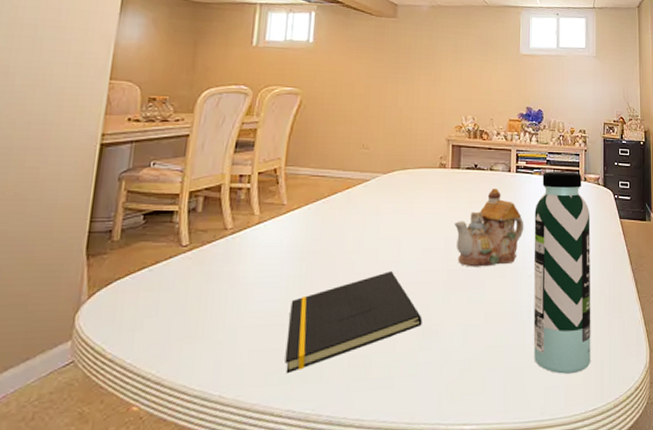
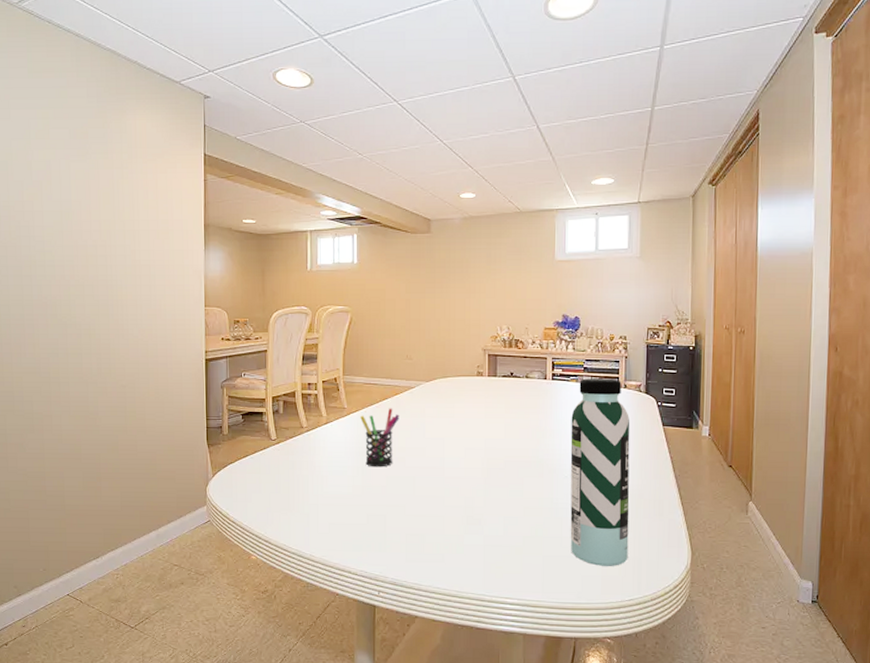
notepad: present [285,271,422,374] -> none [356,467,467,543]
pen holder: none [302,204,350,276] -> present [360,408,399,467]
teapot: present [454,189,524,267] -> none [492,395,561,467]

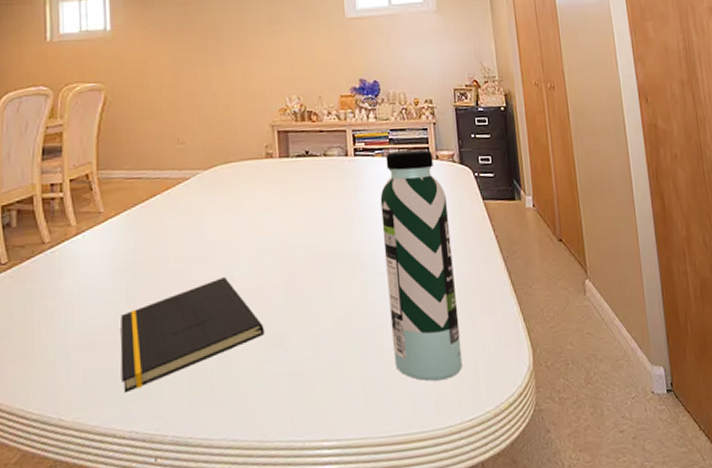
notepad: none [356,467,467,543] -> present [120,277,265,394]
pen holder: present [360,408,399,467] -> none [121,207,173,287]

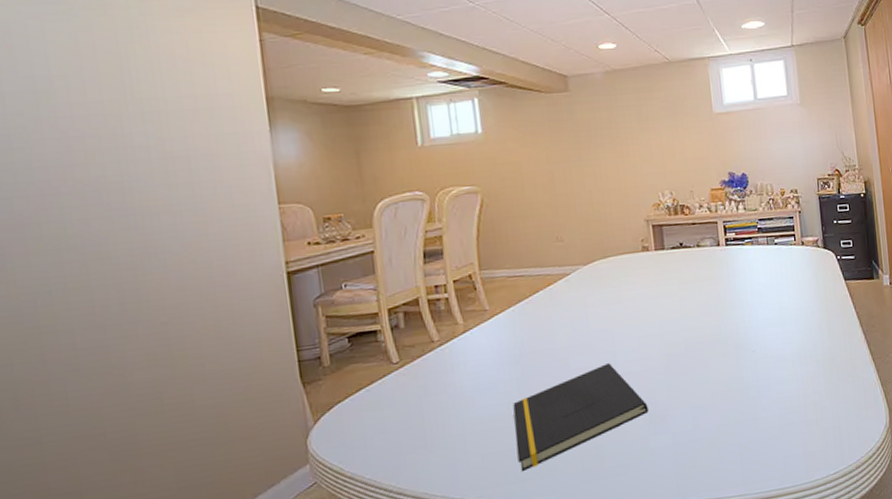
water bottle: present [380,149,463,382] -> none [751,236,828,443]

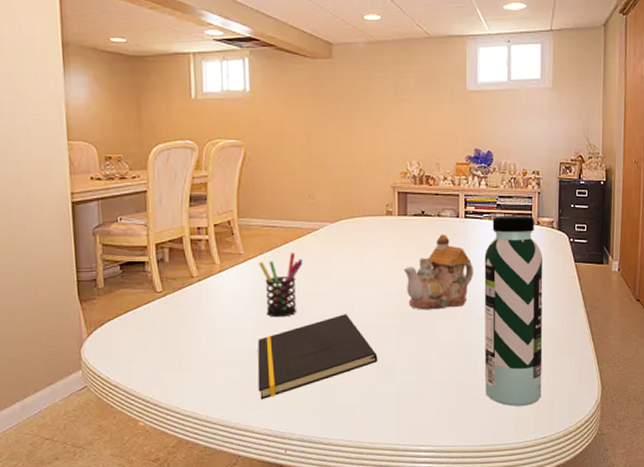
pen holder: none [507,302,556,377] -> present [259,252,303,318]
teapot: none [666,265,742,350] -> present [403,235,474,310]
water bottle: none [751,236,828,443] -> present [484,215,543,406]

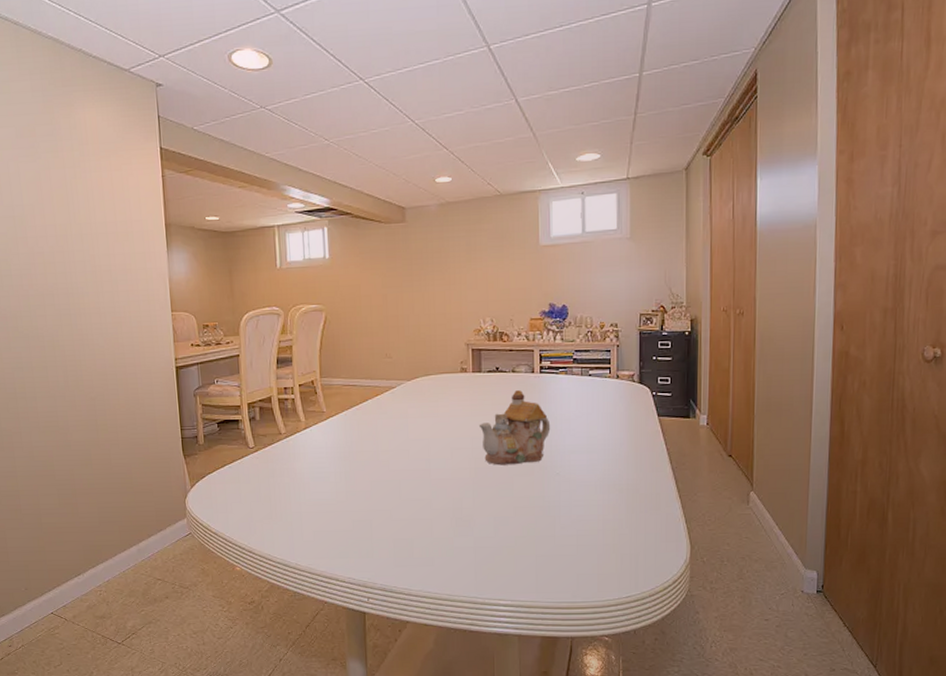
notepad: present [257,314,378,400] -> none [340,469,455,550]
pen holder: present [259,252,303,318] -> none [340,410,381,472]
water bottle: present [484,215,543,406] -> none [561,369,625,564]

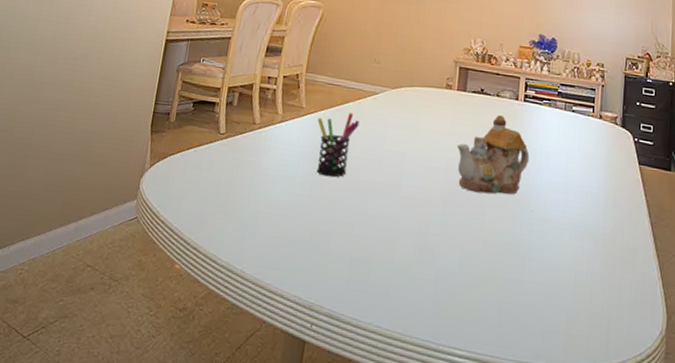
pen holder: none [340,410,381,472] -> present [316,113,360,178]

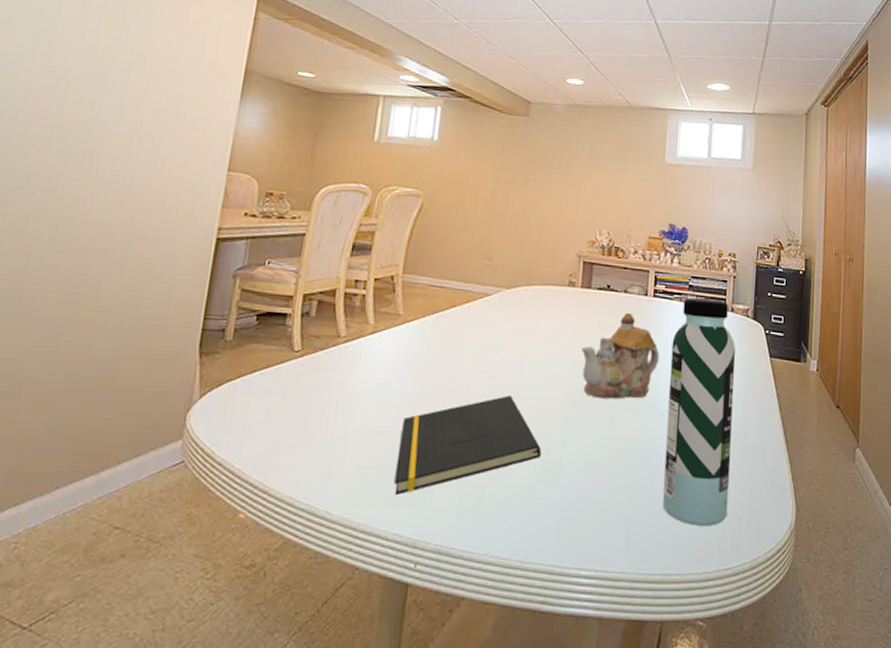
notepad: none [295,183,421,263] -> present [394,395,542,496]
pen holder: present [316,113,360,178] -> none [418,318,469,394]
water bottle: none [532,103,604,323] -> present [663,297,736,526]

